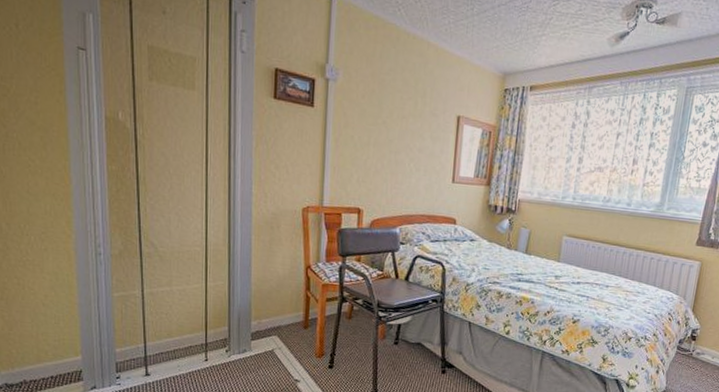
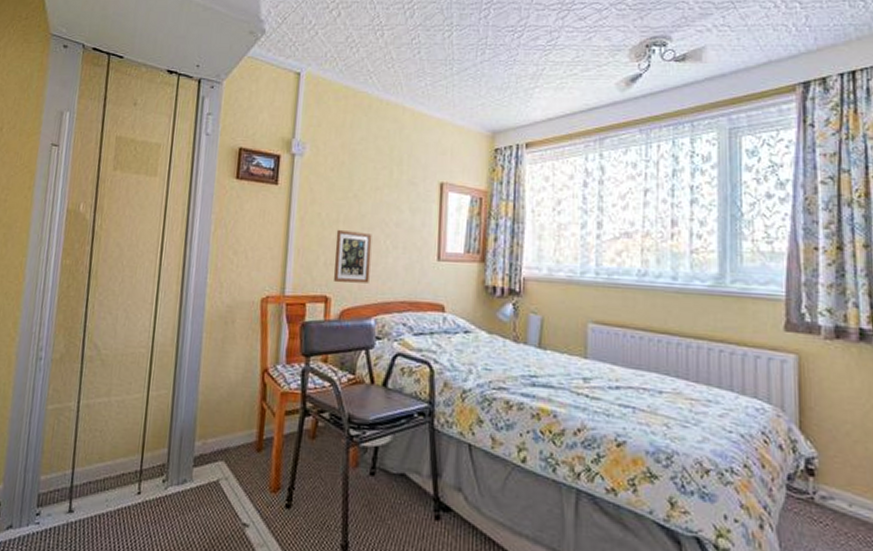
picture frame: none [366,151,399,199] -> present [334,229,372,283]

